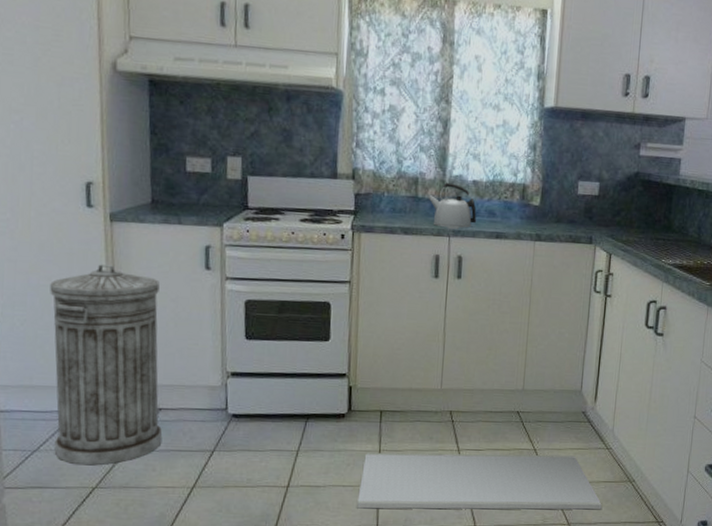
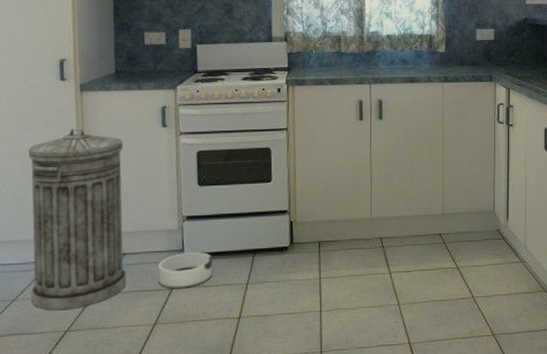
pet bowl: none [198,412,260,451] -> present [158,252,213,288]
door mat: present [357,452,602,510] -> none [302,271,522,334]
kettle: present [428,182,477,230] -> none [350,38,393,78]

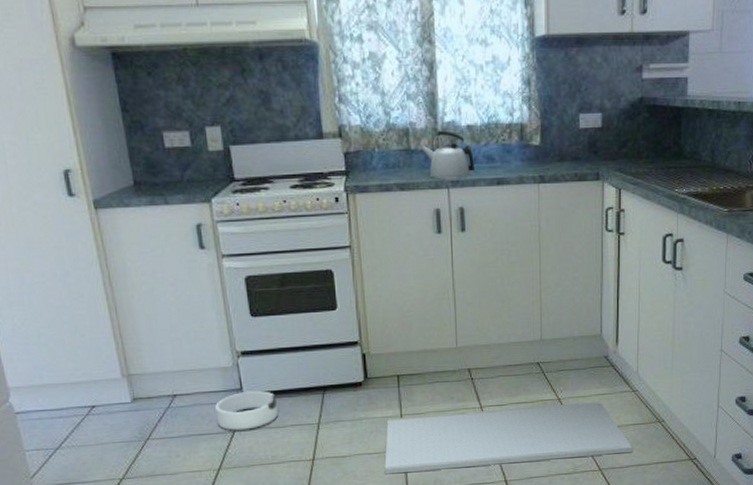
trash can: present [28,129,127,311] -> none [44,254,182,458]
door mat: none [302,271,522,334] -> present [384,401,632,475]
kettle: none [350,38,393,78] -> present [421,130,476,181]

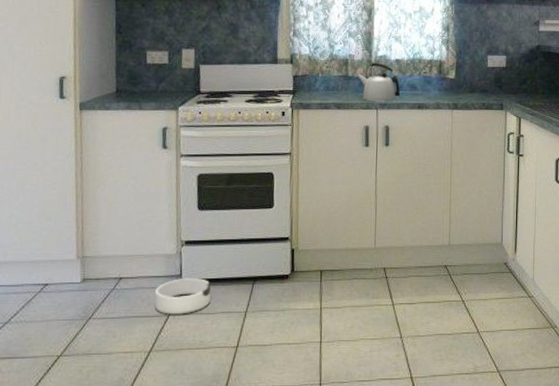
door mat: present [384,401,632,475] -> none [301,305,528,365]

